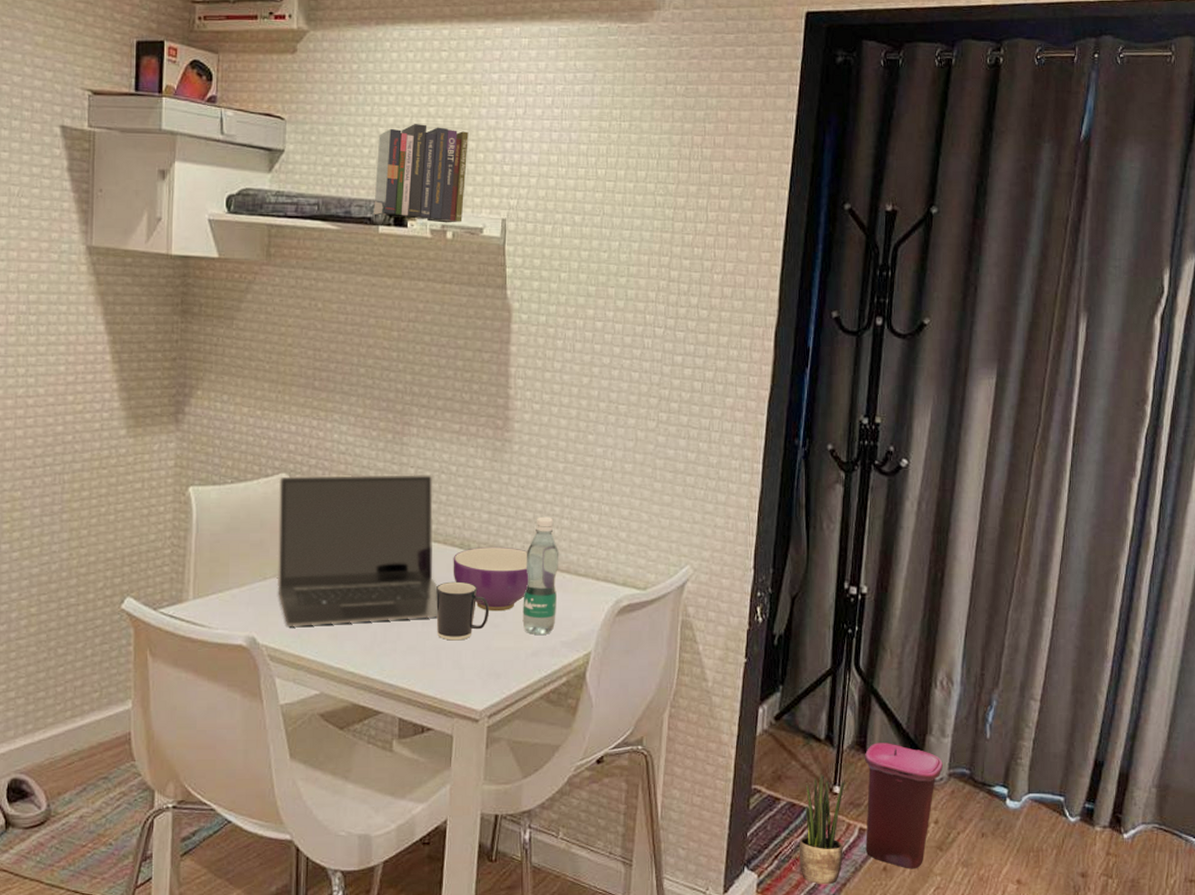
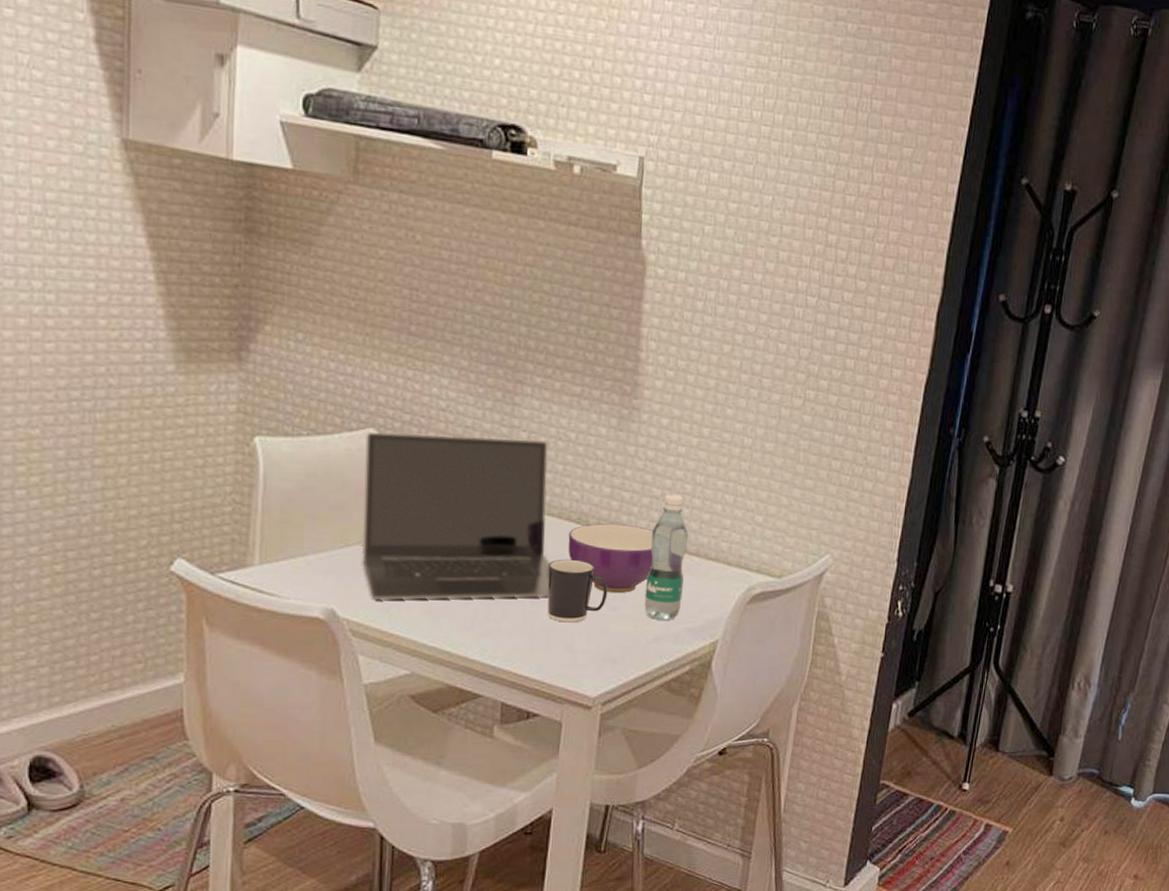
books: present [374,124,469,223] -> none [486,33,604,156]
potted plant: present [800,774,845,885] -> none [923,771,975,878]
trash bin: present [849,743,943,875] -> none [972,741,1073,869]

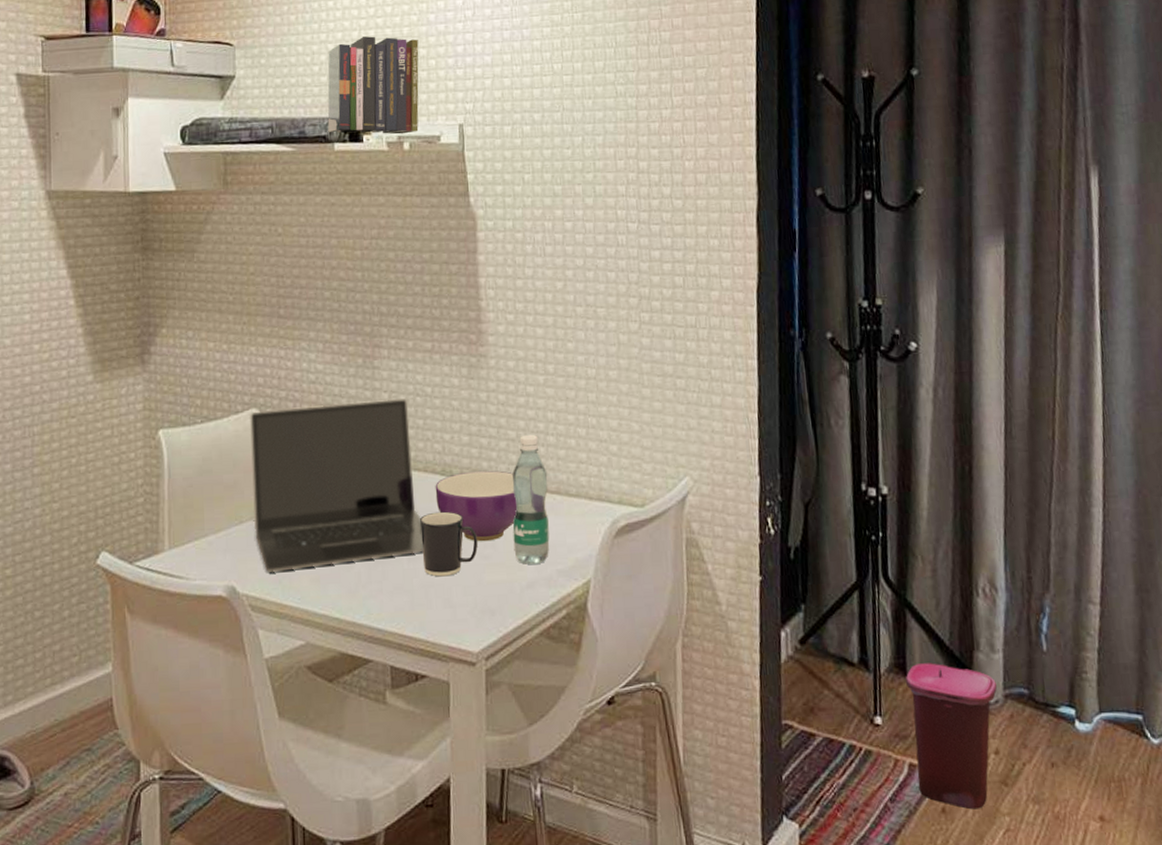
books: none [486,33,604,156] -> present [327,36,419,135]
trash bin: none [972,741,1073,869] -> present [903,663,997,820]

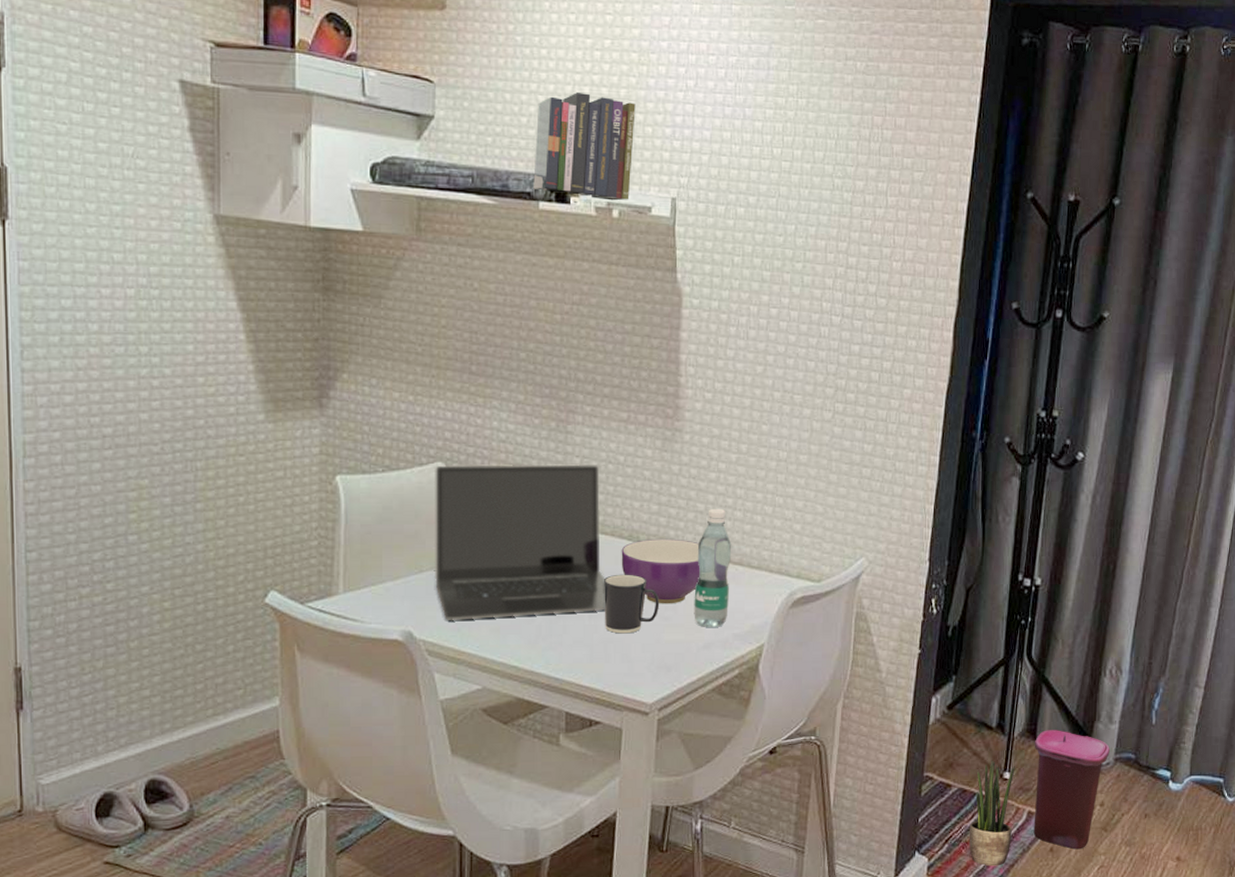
potted plant: none [842,703,894,833] -> present [969,761,1015,867]

